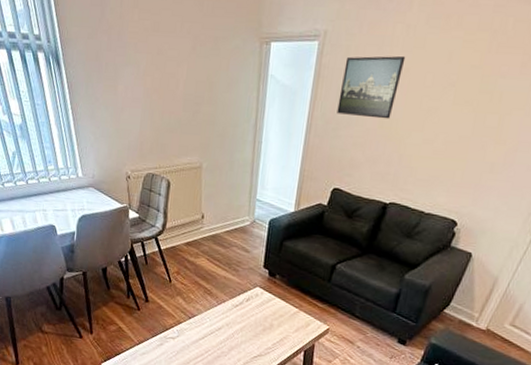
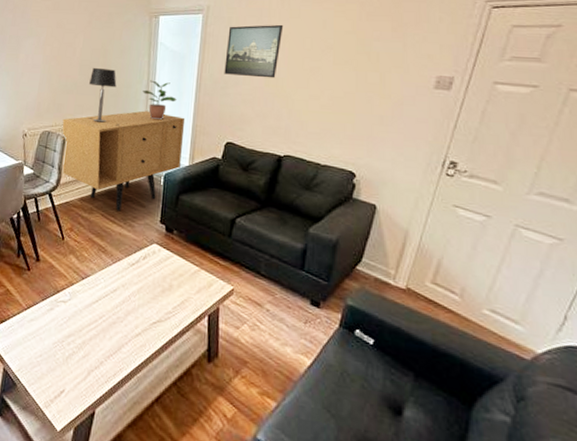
sideboard: none [166,153,293,256] -> present [62,110,184,212]
table lamp: none [194,102,223,165] -> present [89,67,117,123]
potted plant: none [250,119,286,164] -> present [142,80,177,121]

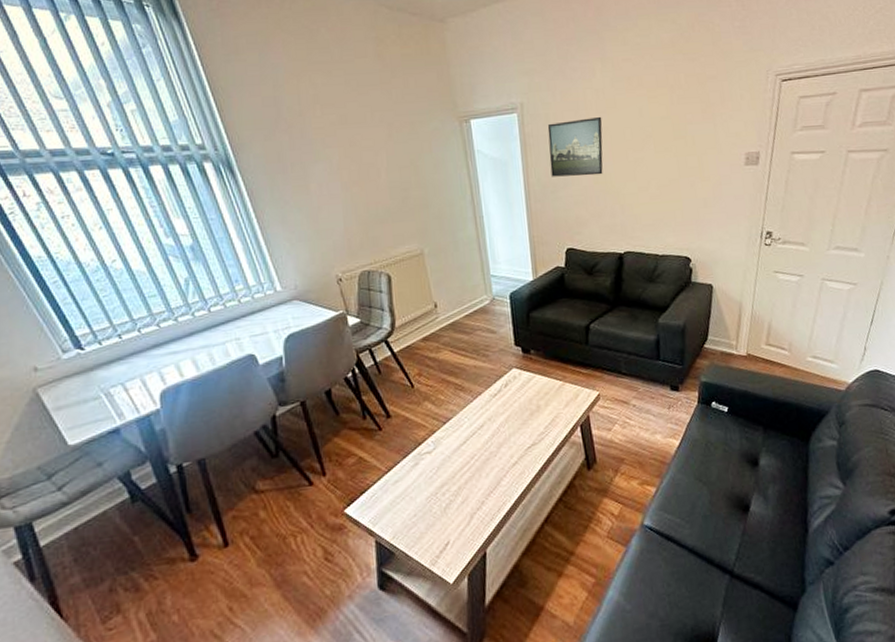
sideboard: present [62,110,184,212] -> none [382,229,525,344]
table lamp: present [89,67,117,123] -> none [404,187,438,251]
potted plant: present [142,80,177,121] -> none [468,194,507,238]

